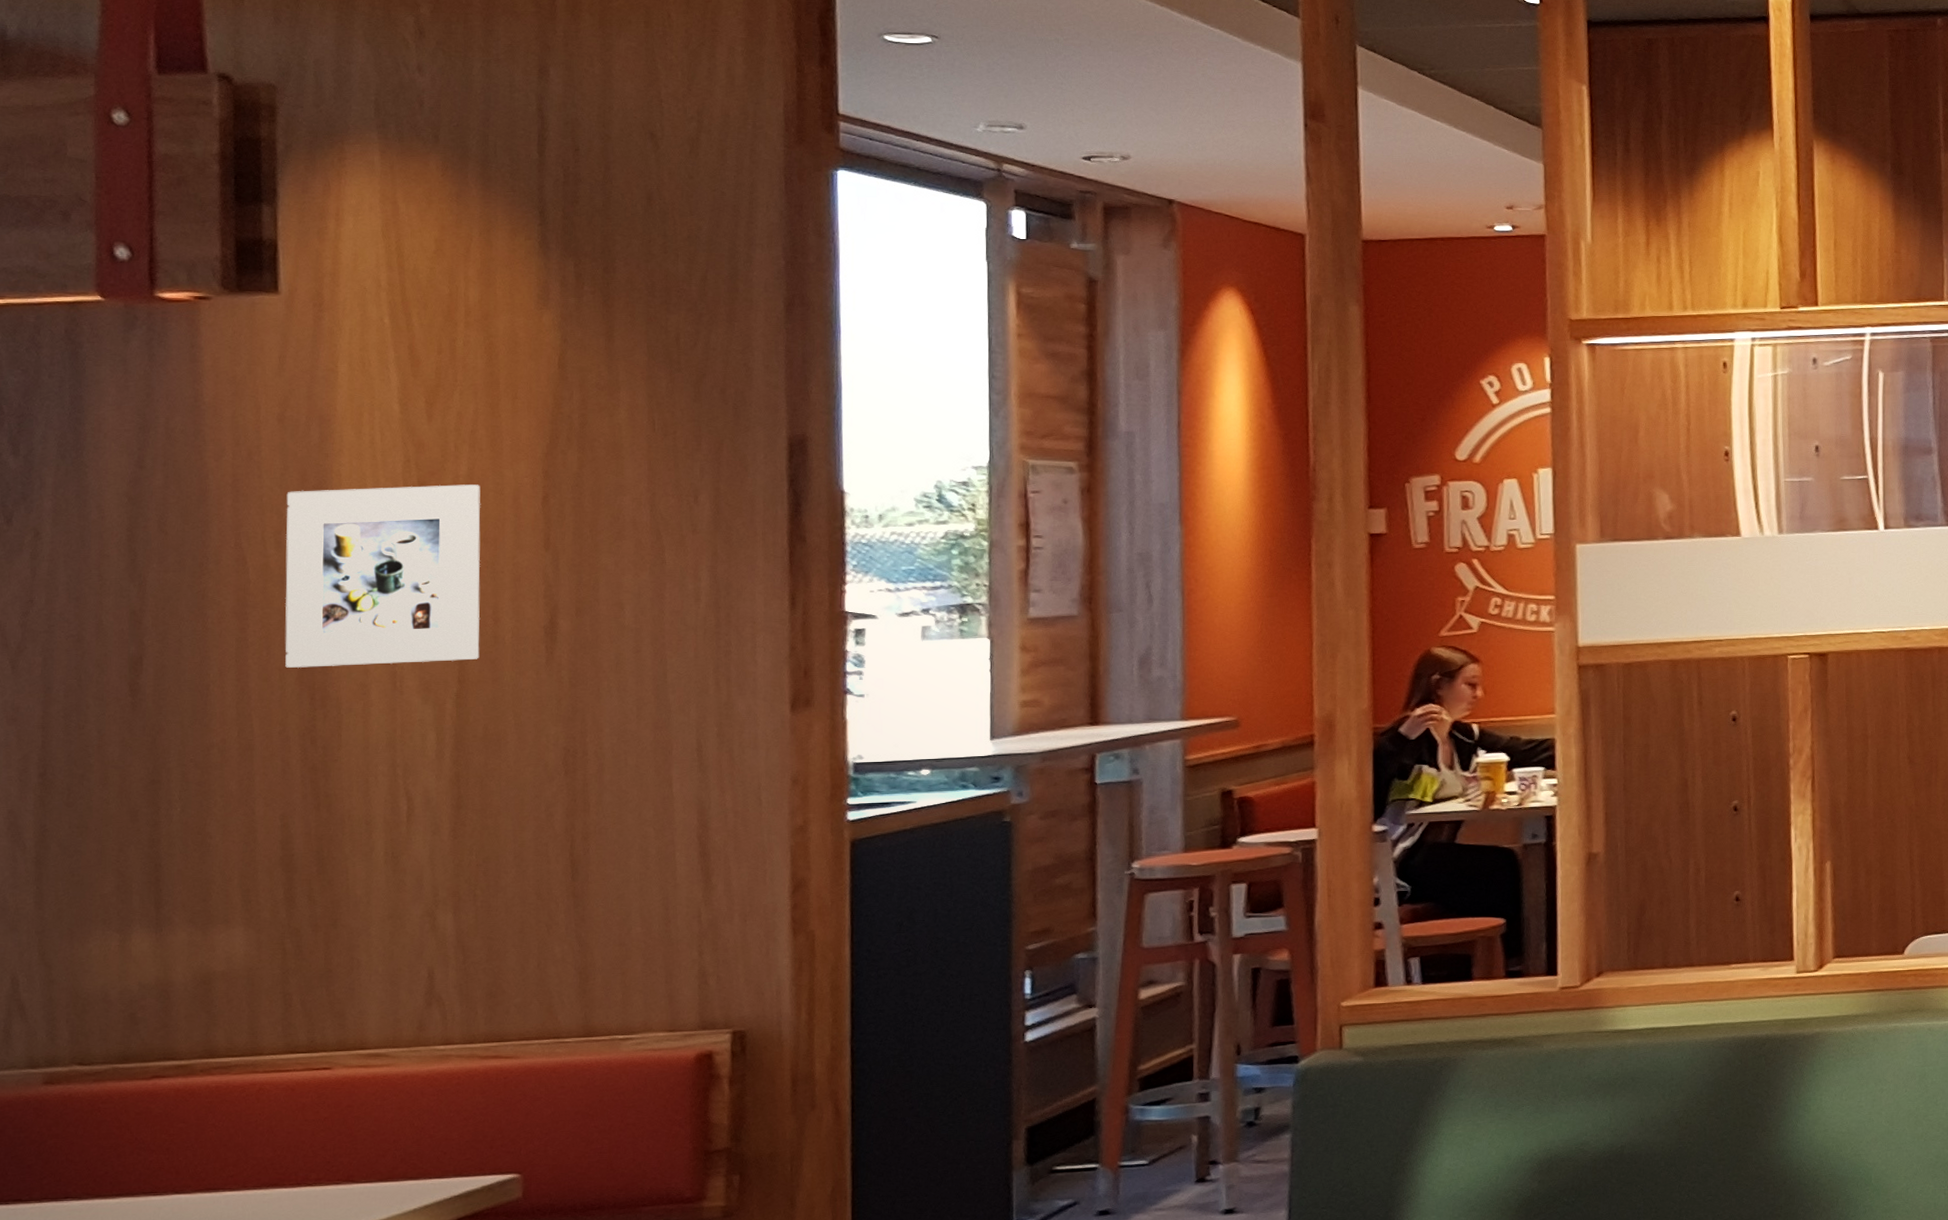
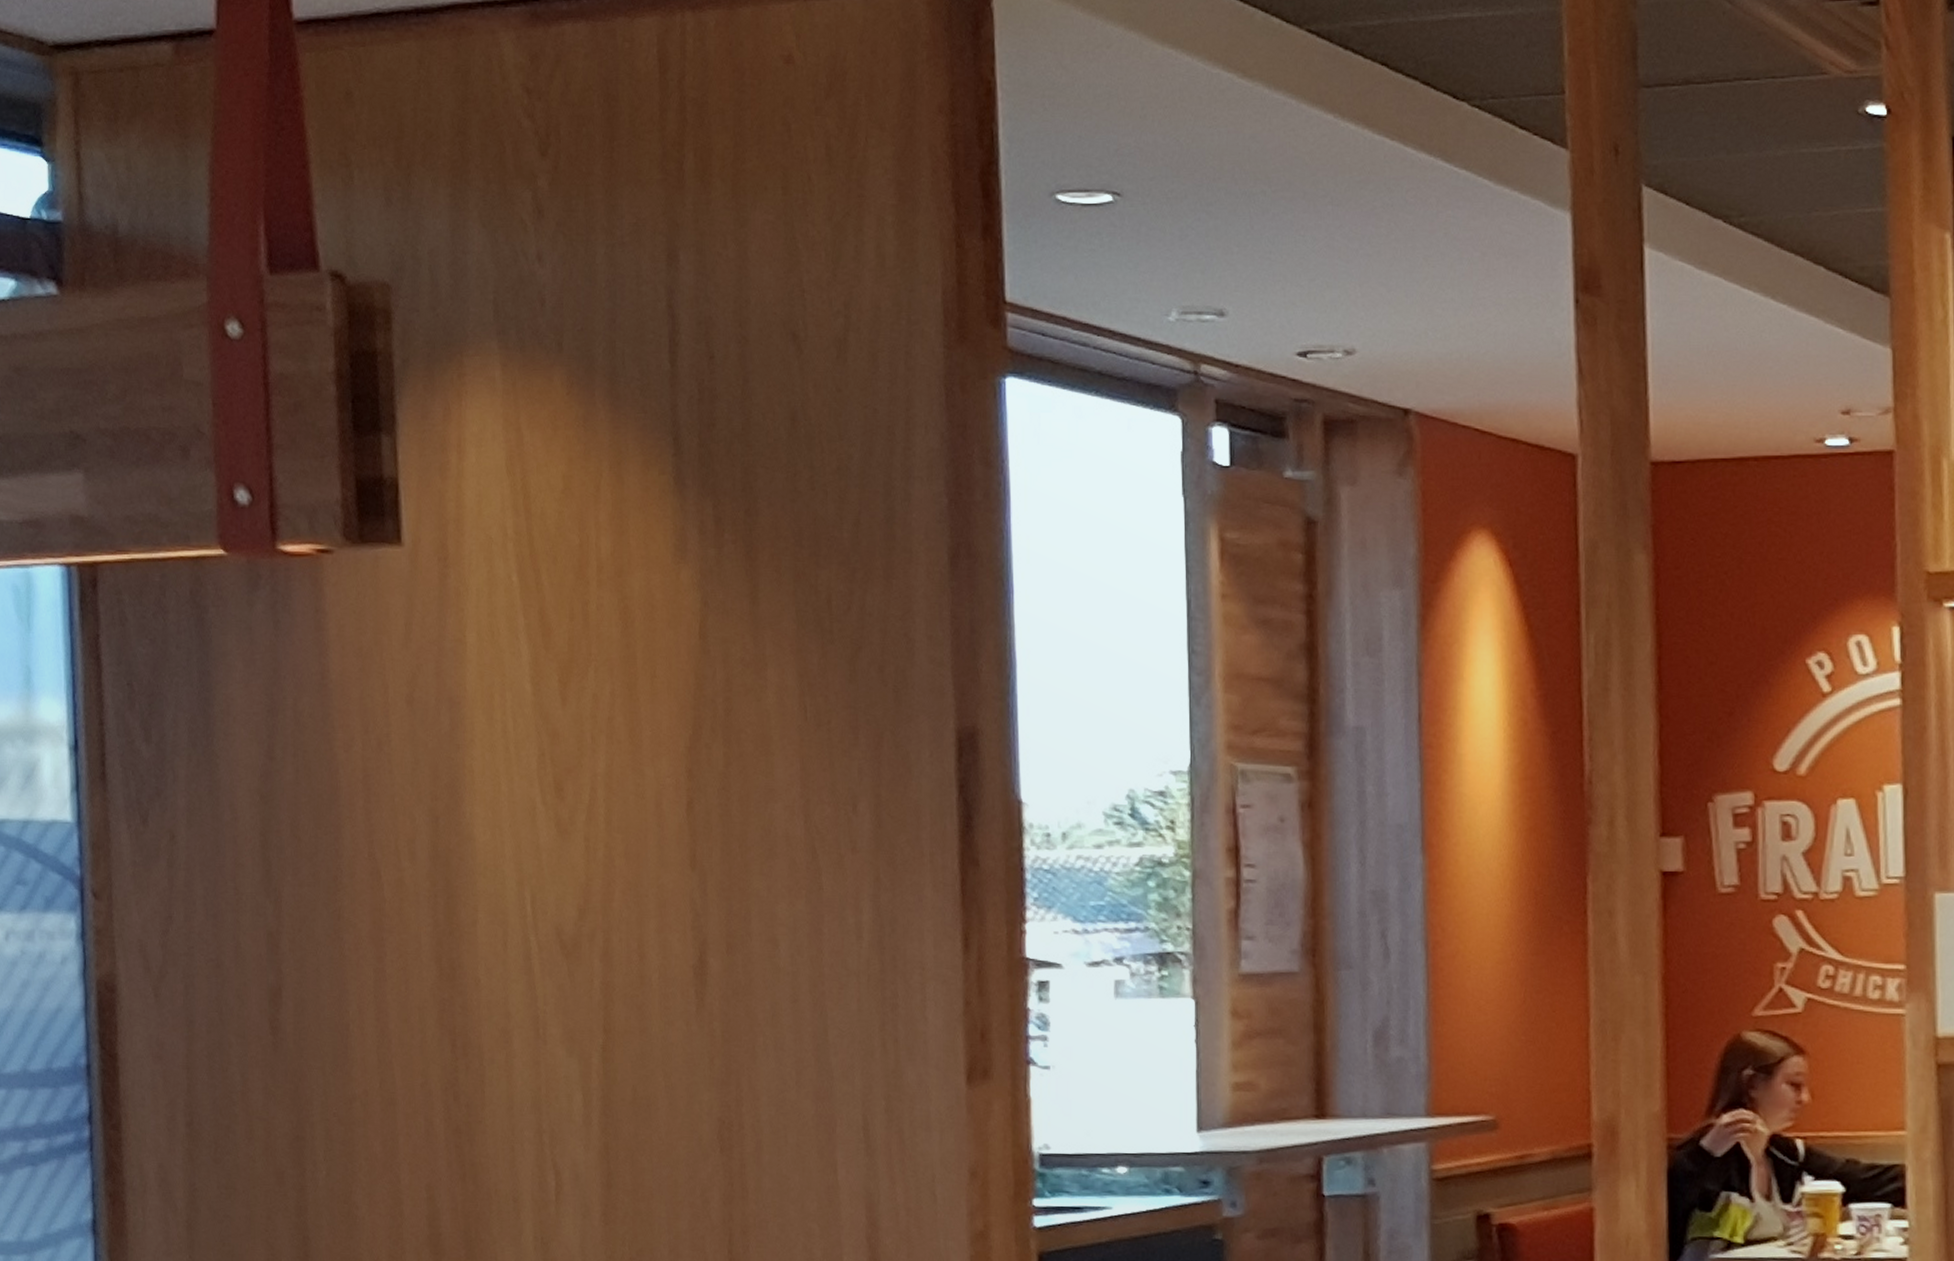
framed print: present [285,484,481,668] -> none [418,785,626,1008]

